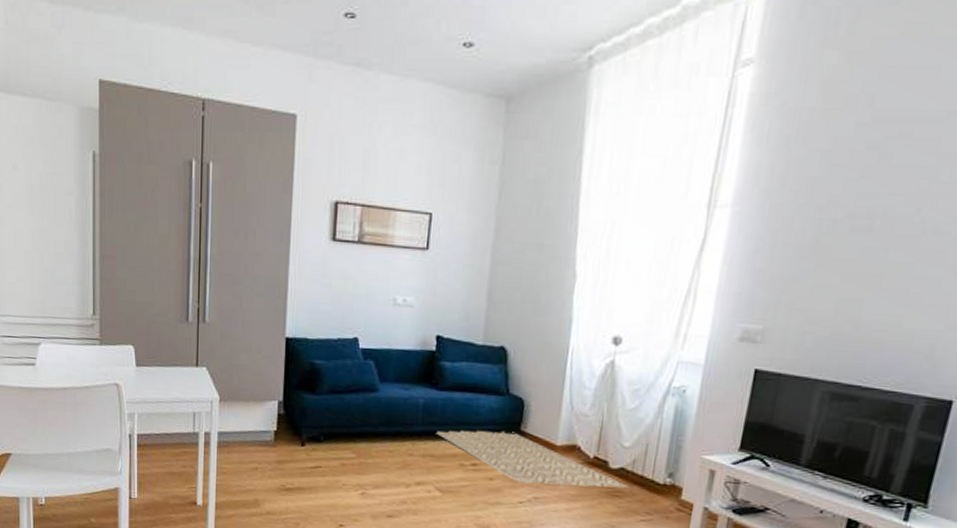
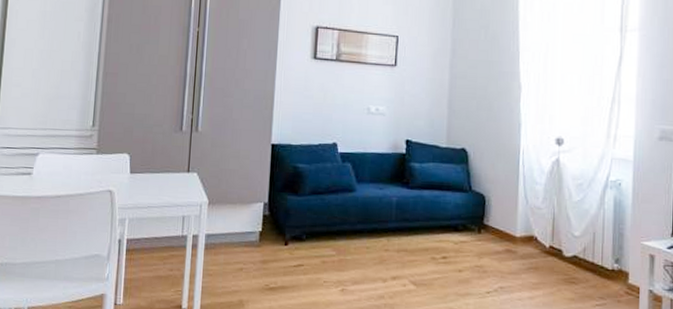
rug: present [436,430,628,489] -> none [409,224,582,275]

